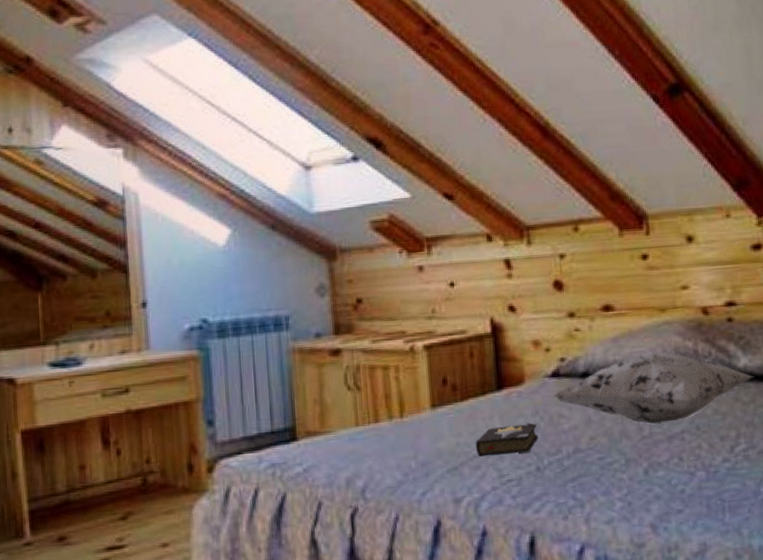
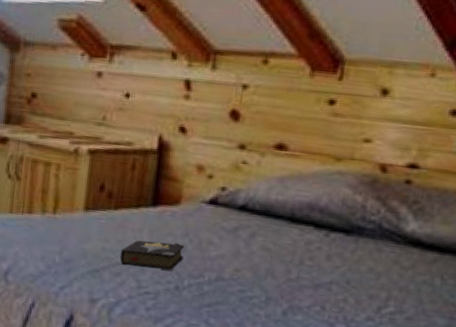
decorative pillow: present [551,350,754,424] -> none [204,197,420,271]

